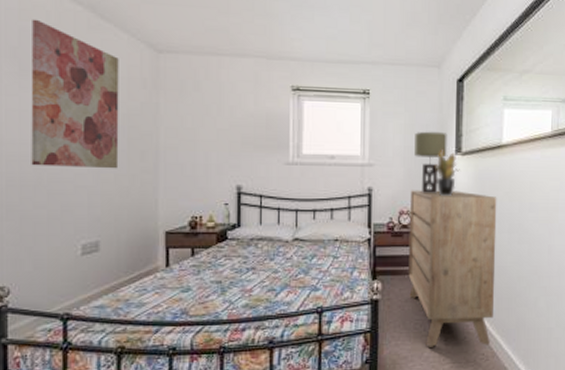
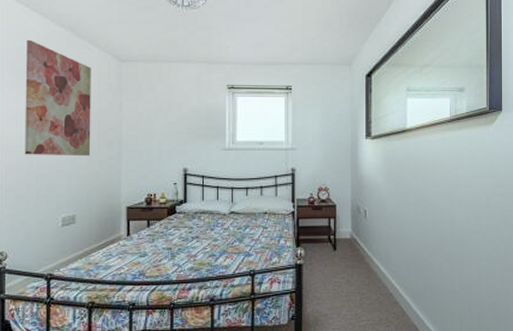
dresser: present [408,190,497,347] -> none [327,170,404,306]
table lamp: present [414,131,447,193] -> none [331,119,358,172]
potted plant: present [435,149,460,196] -> none [348,134,370,174]

